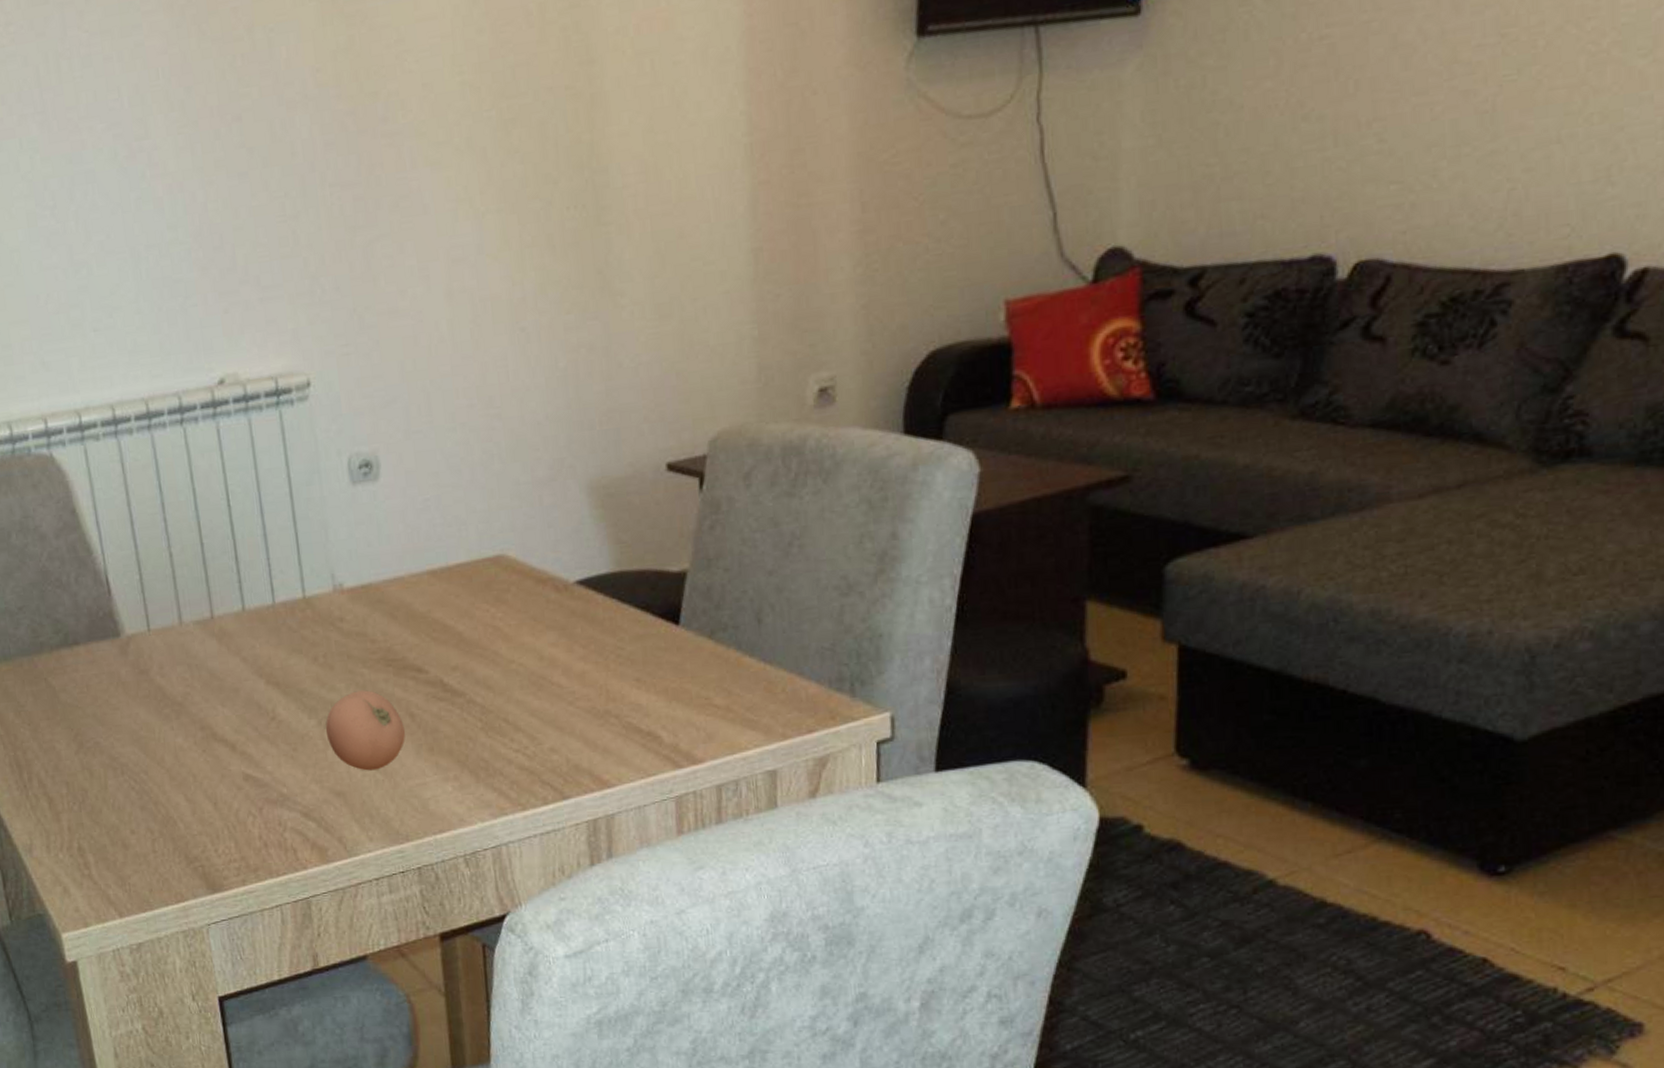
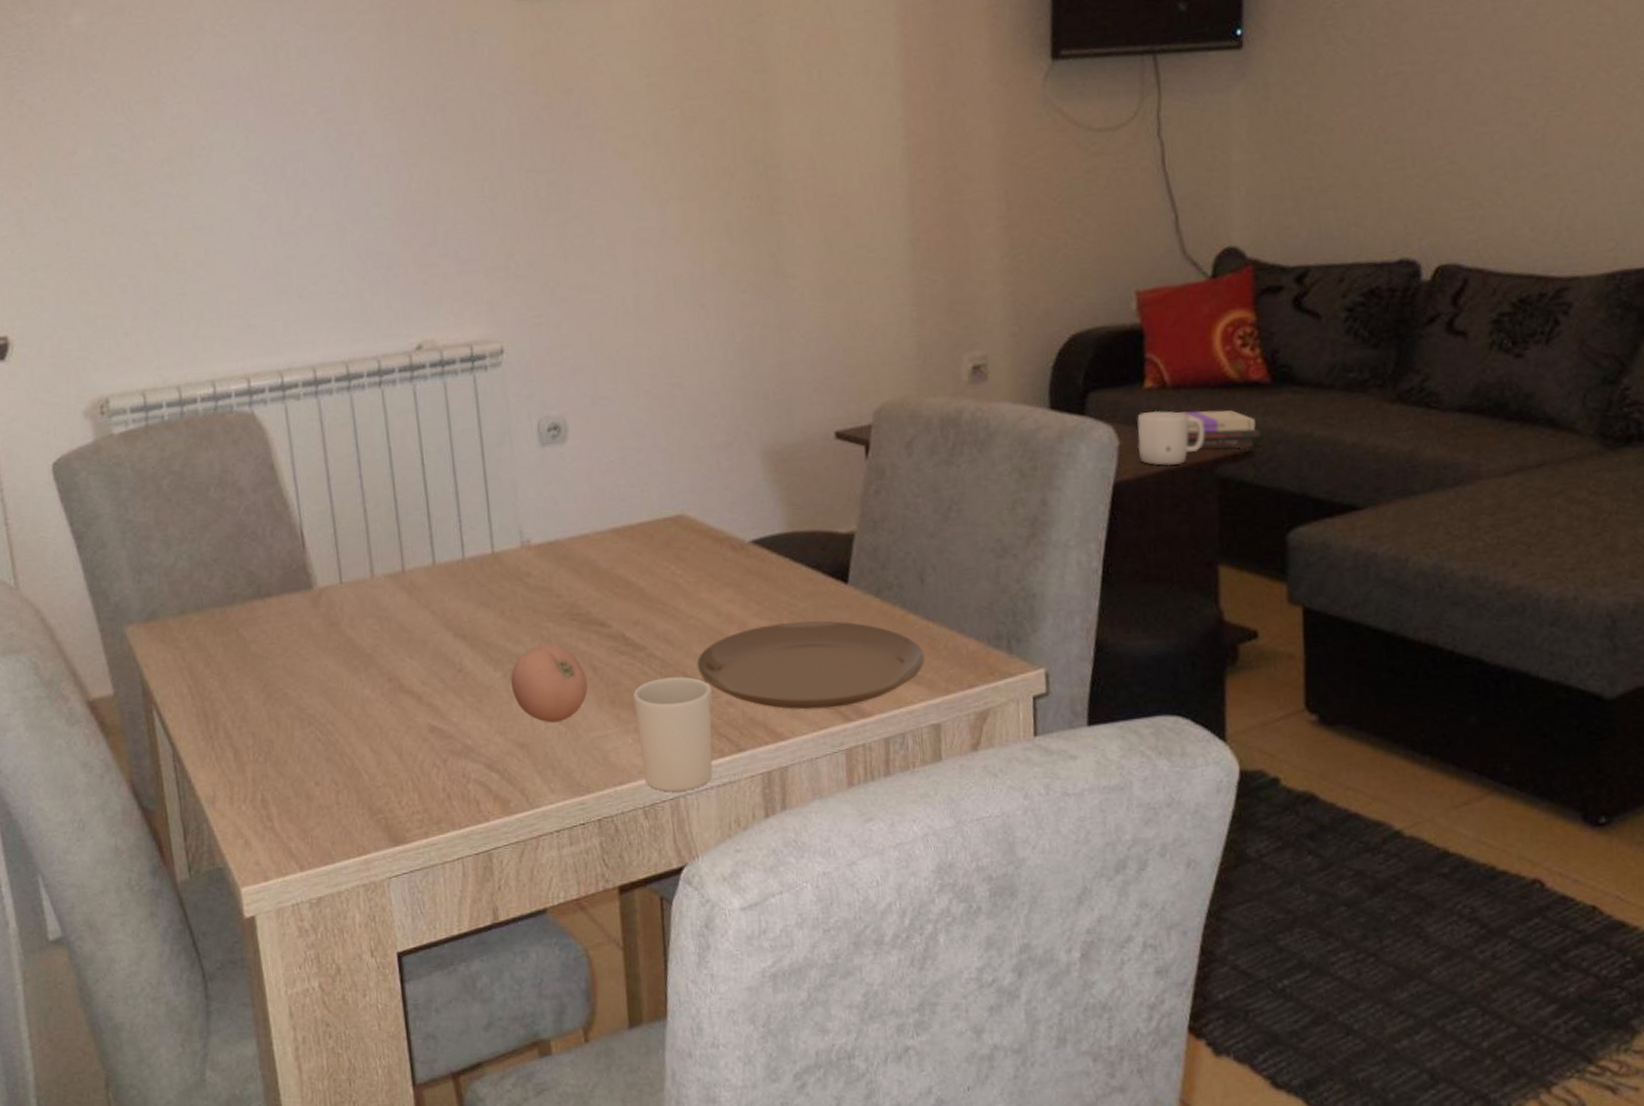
mug: none [452,723,536,840] -> present [633,676,713,792]
plate: none [518,664,761,756] -> present [696,620,925,710]
mug: none [1000,433,1077,494] -> present [1137,410,1205,466]
books: none [1048,431,1141,475] -> present [1178,410,1261,450]

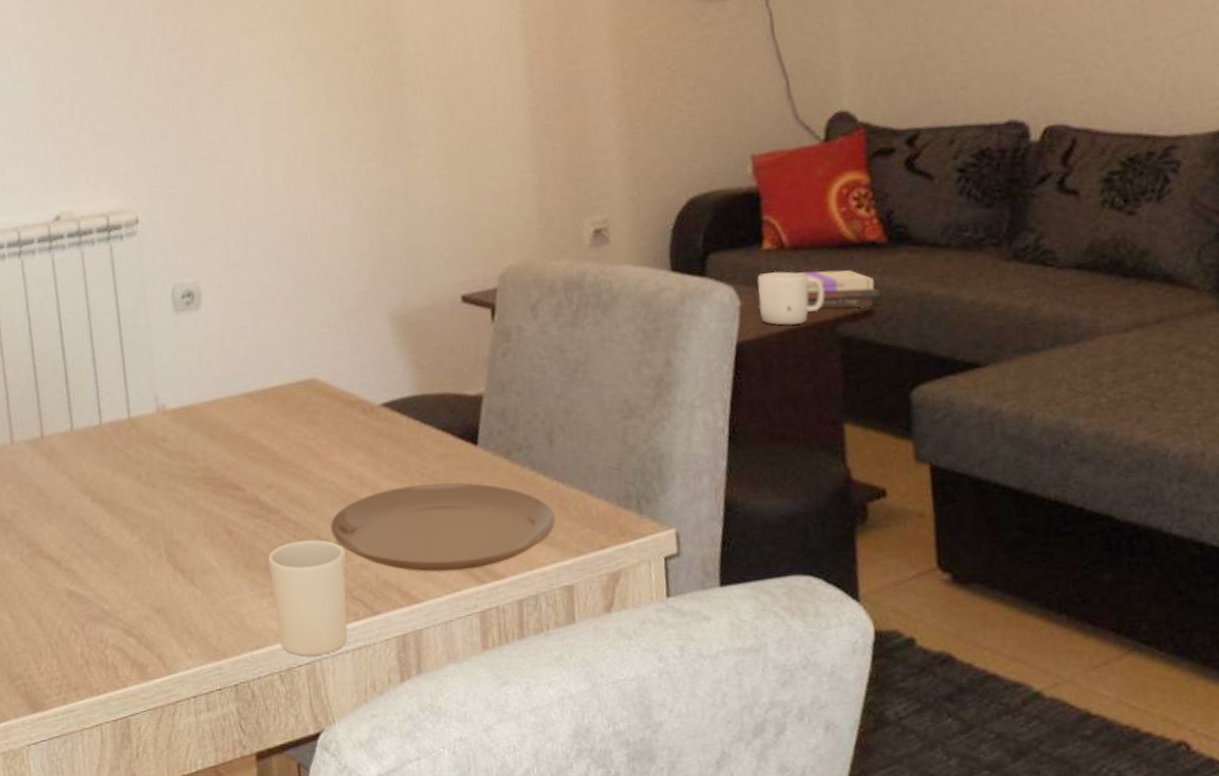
fruit: present [510,643,588,723] -> none [147,507,223,587]

